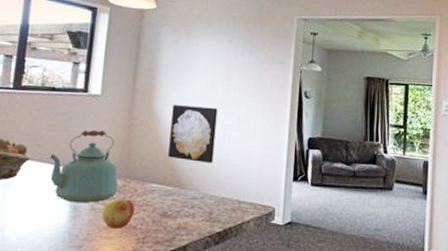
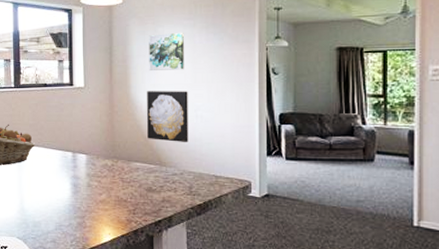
kettle: present [50,130,119,203] -> none [50,118,108,181]
apple: present [102,199,135,229] -> none [97,176,124,202]
wall art: none [178,45,219,86] -> present [149,32,184,70]

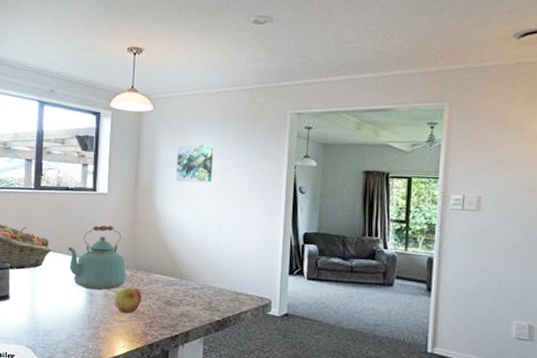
kettle: none [50,118,108,181] -> present [68,225,127,290]
apple: none [97,176,124,202] -> present [114,287,142,314]
wall art: present [147,91,188,143] -> none [169,202,214,257]

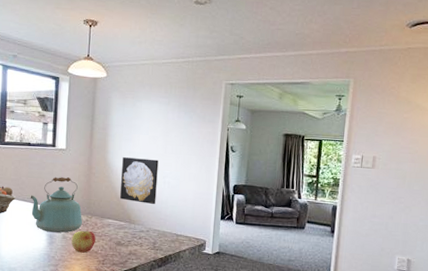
wall art: none [169,202,214,257] -> present [120,157,159,205]
wall art: present [176,144,213,183] -> none [126,108,159,141]

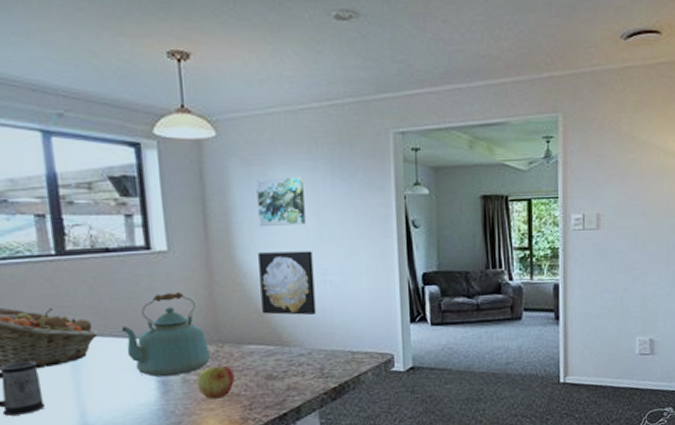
wall art: none [126,108,159,141] -> present [256,176,306,226]

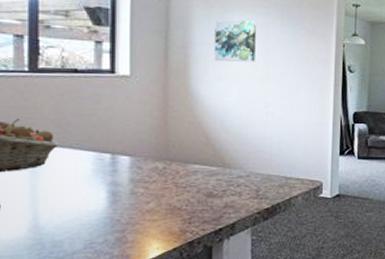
kettle: present [121,292,211,377] -> none [80,113,159,188]
apple: present [197,365,234,399] -> none [143,181,178,211]
wall art: present [258,251,316,316] -> none [209,84,259,143]

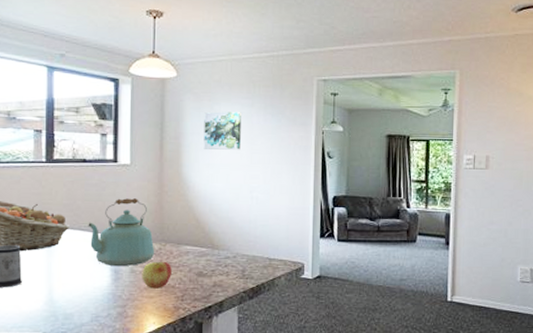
kettle: none [80,113,159,188] -> present [88,198,155,267]
apple: none [143,181,178,211] -> present [142,261,172,289]

